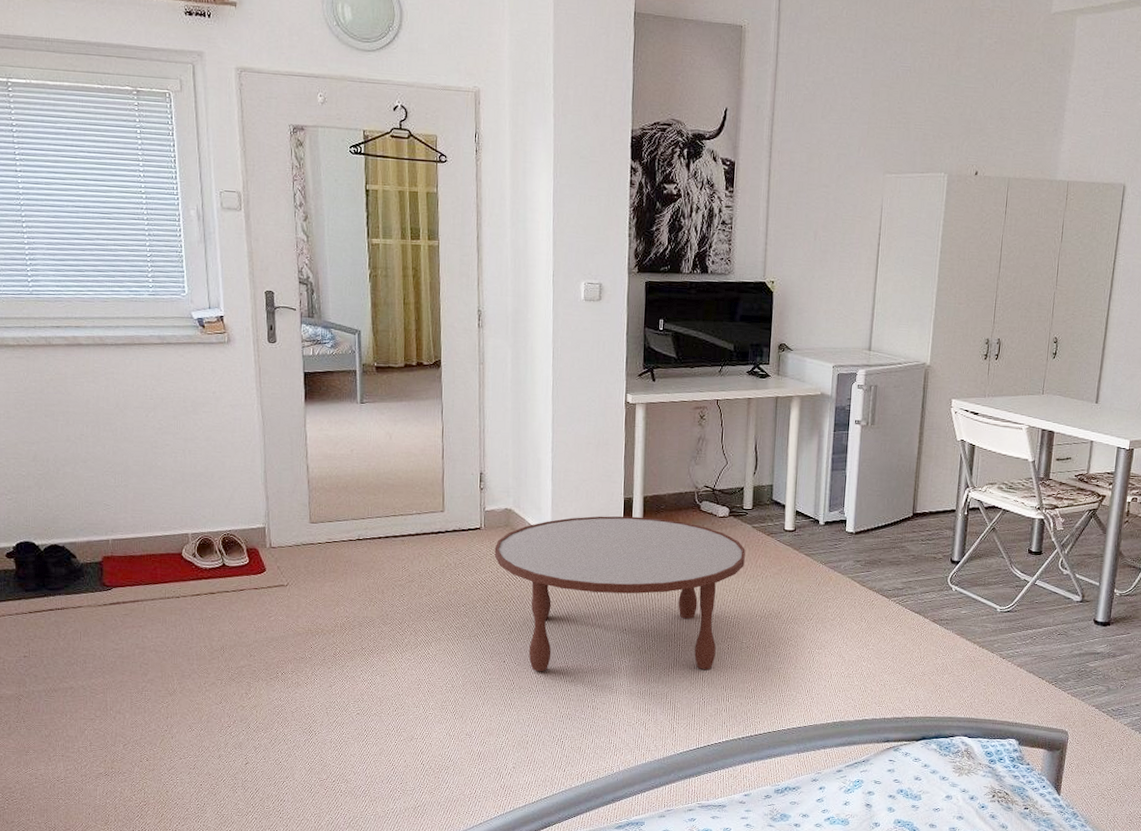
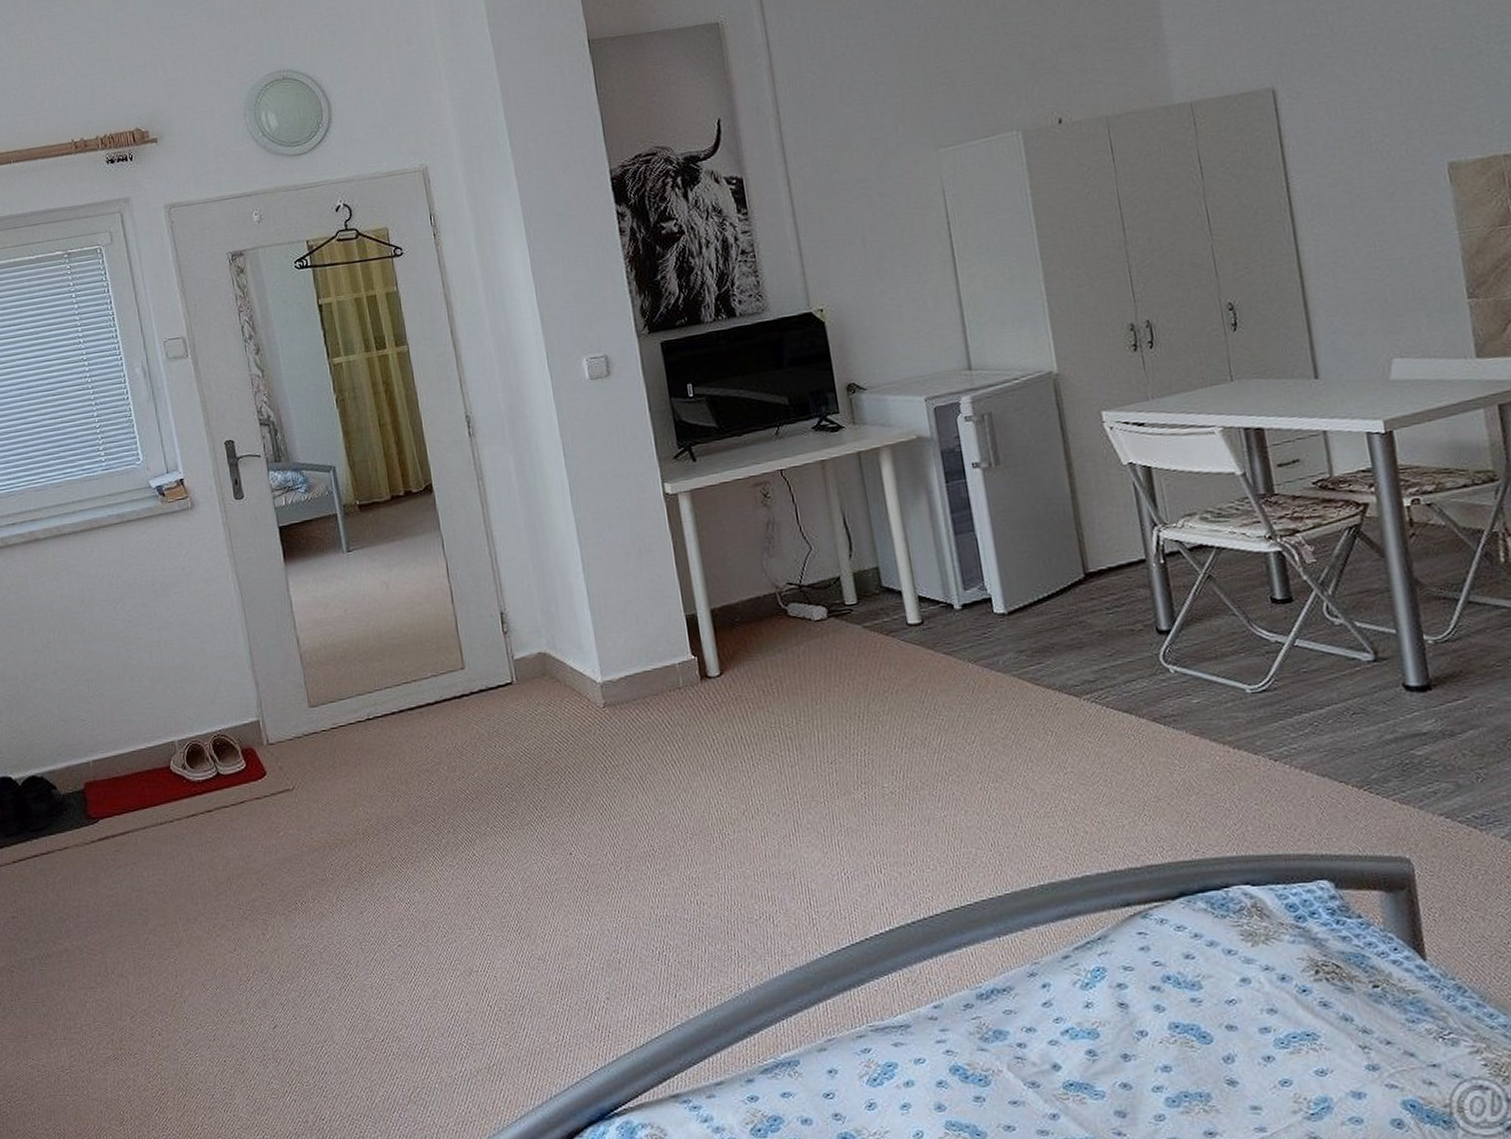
coffee table: present [494,516,746,672] -> none [533,634,864,862]

